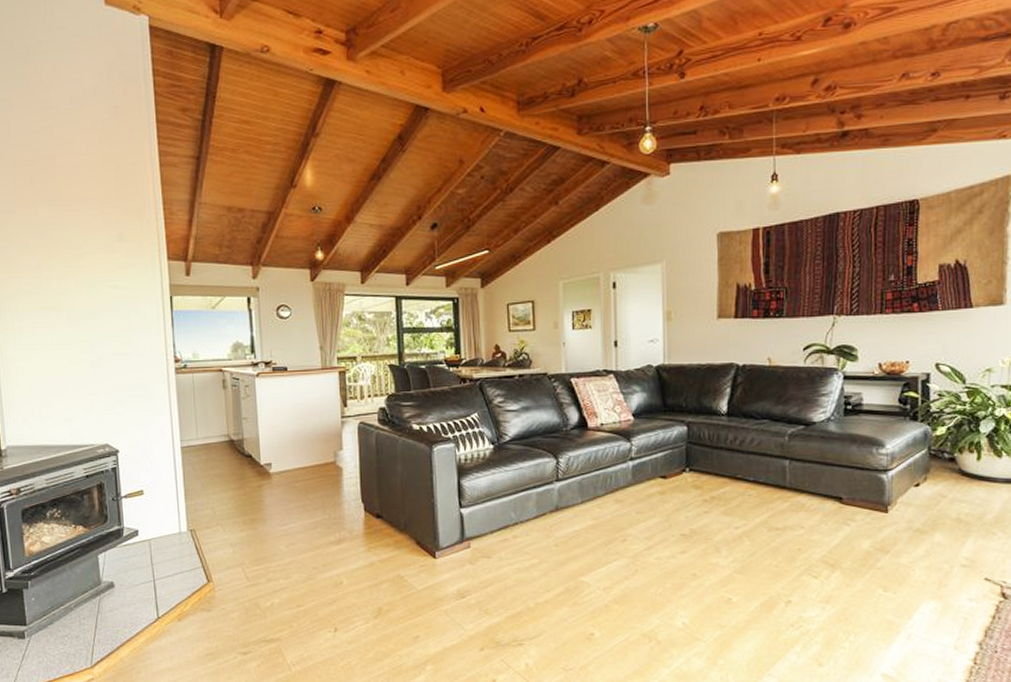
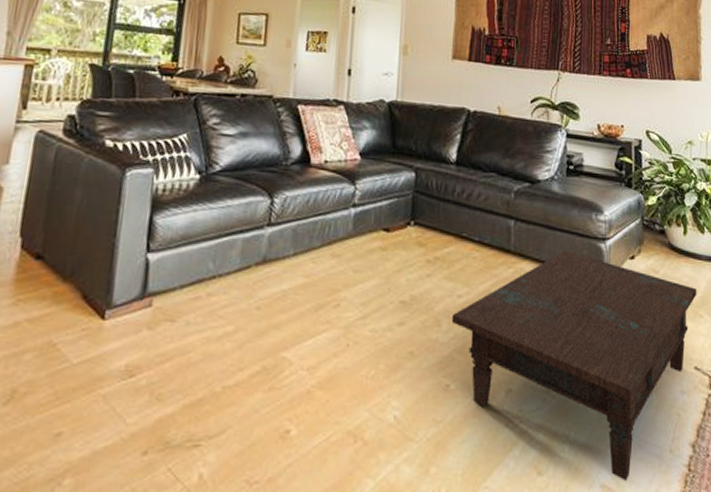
coffee table: none [730,483,991,671] -> present [451,251,697,480]

